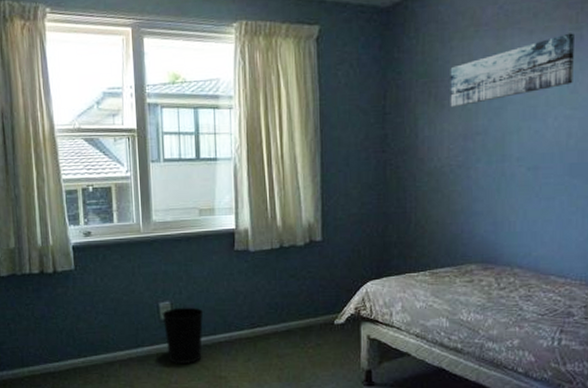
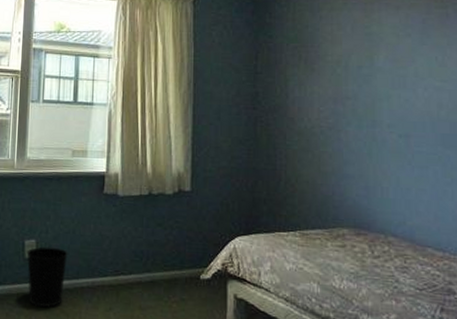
wall art: present [450,33,574,108] -> none [320,11,441,72]

